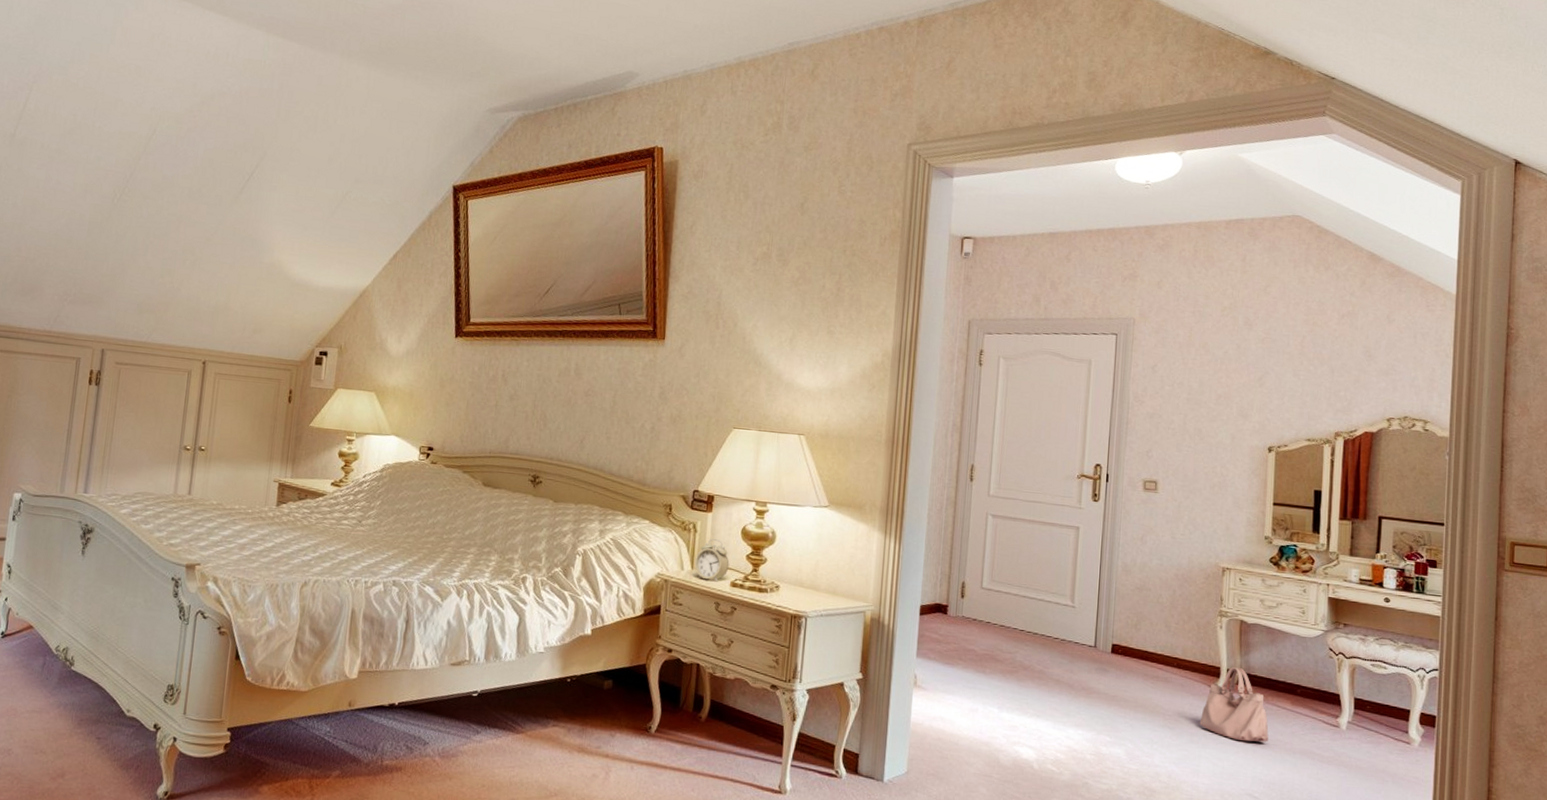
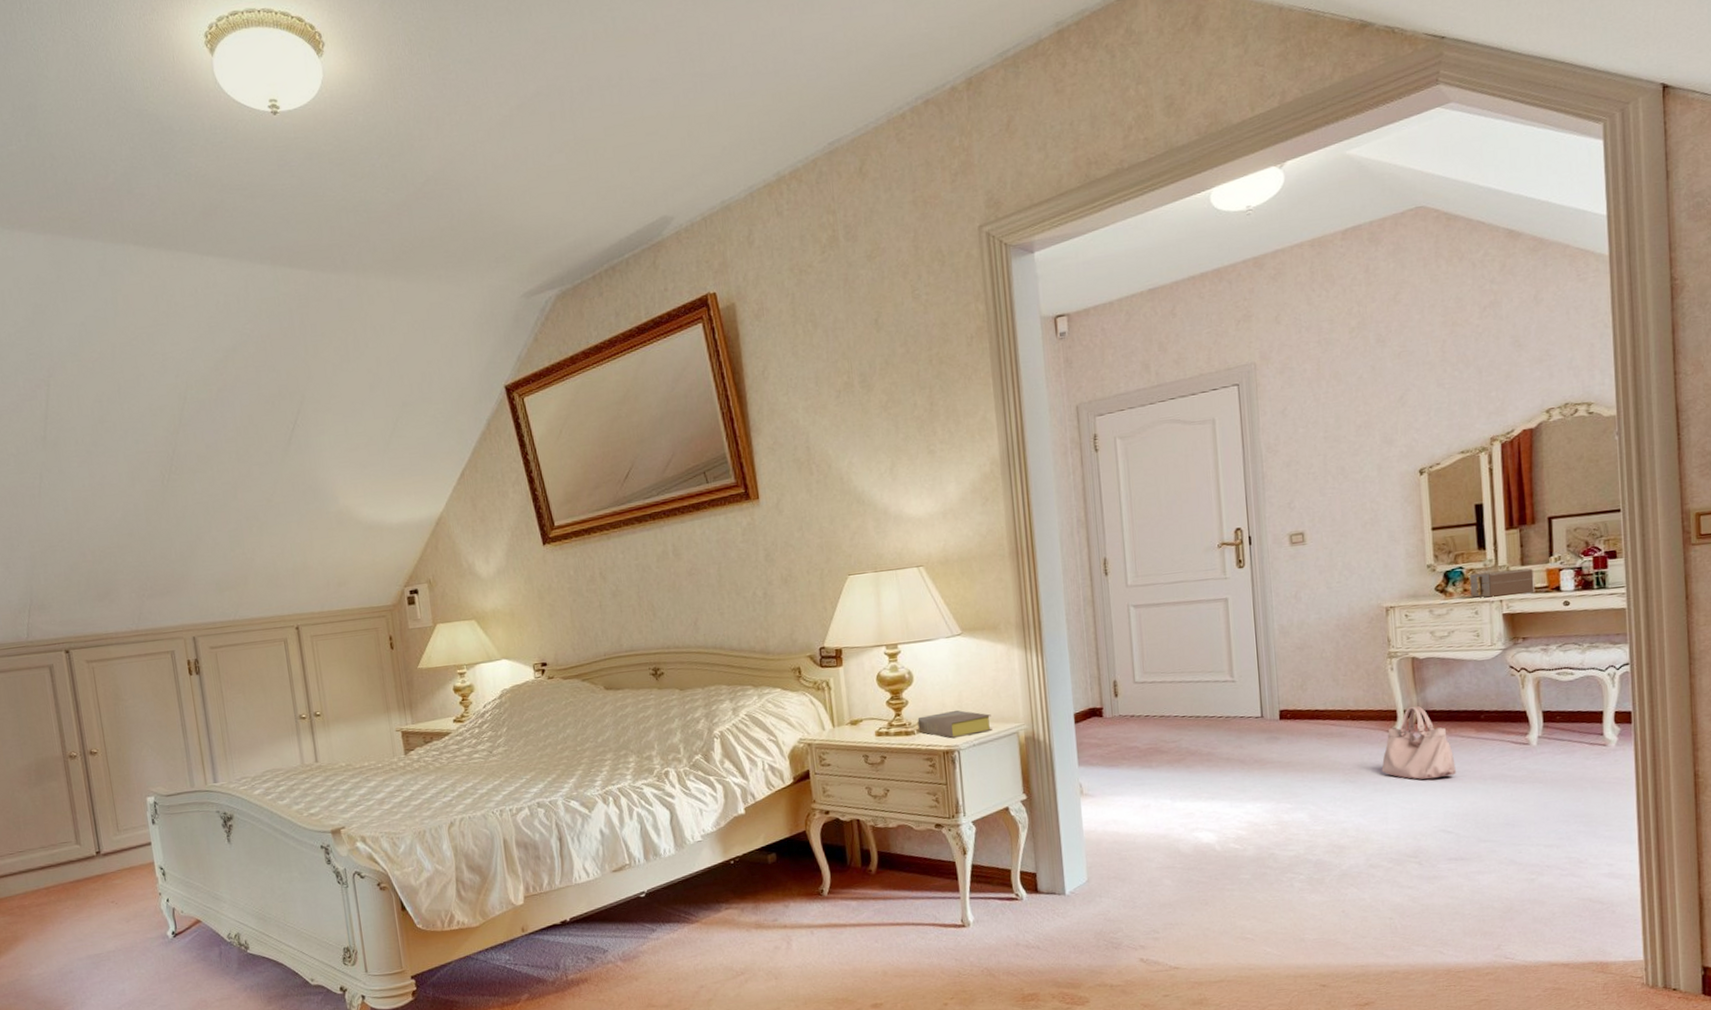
alarm clock: present [694,539,729,582] -> none [834,692,871,735]
bible: none [772,576,843,605] -> present [917,710,993,739]
jewelry box: none [1301,554,1360,584] -> present [1470,568,1534,598]

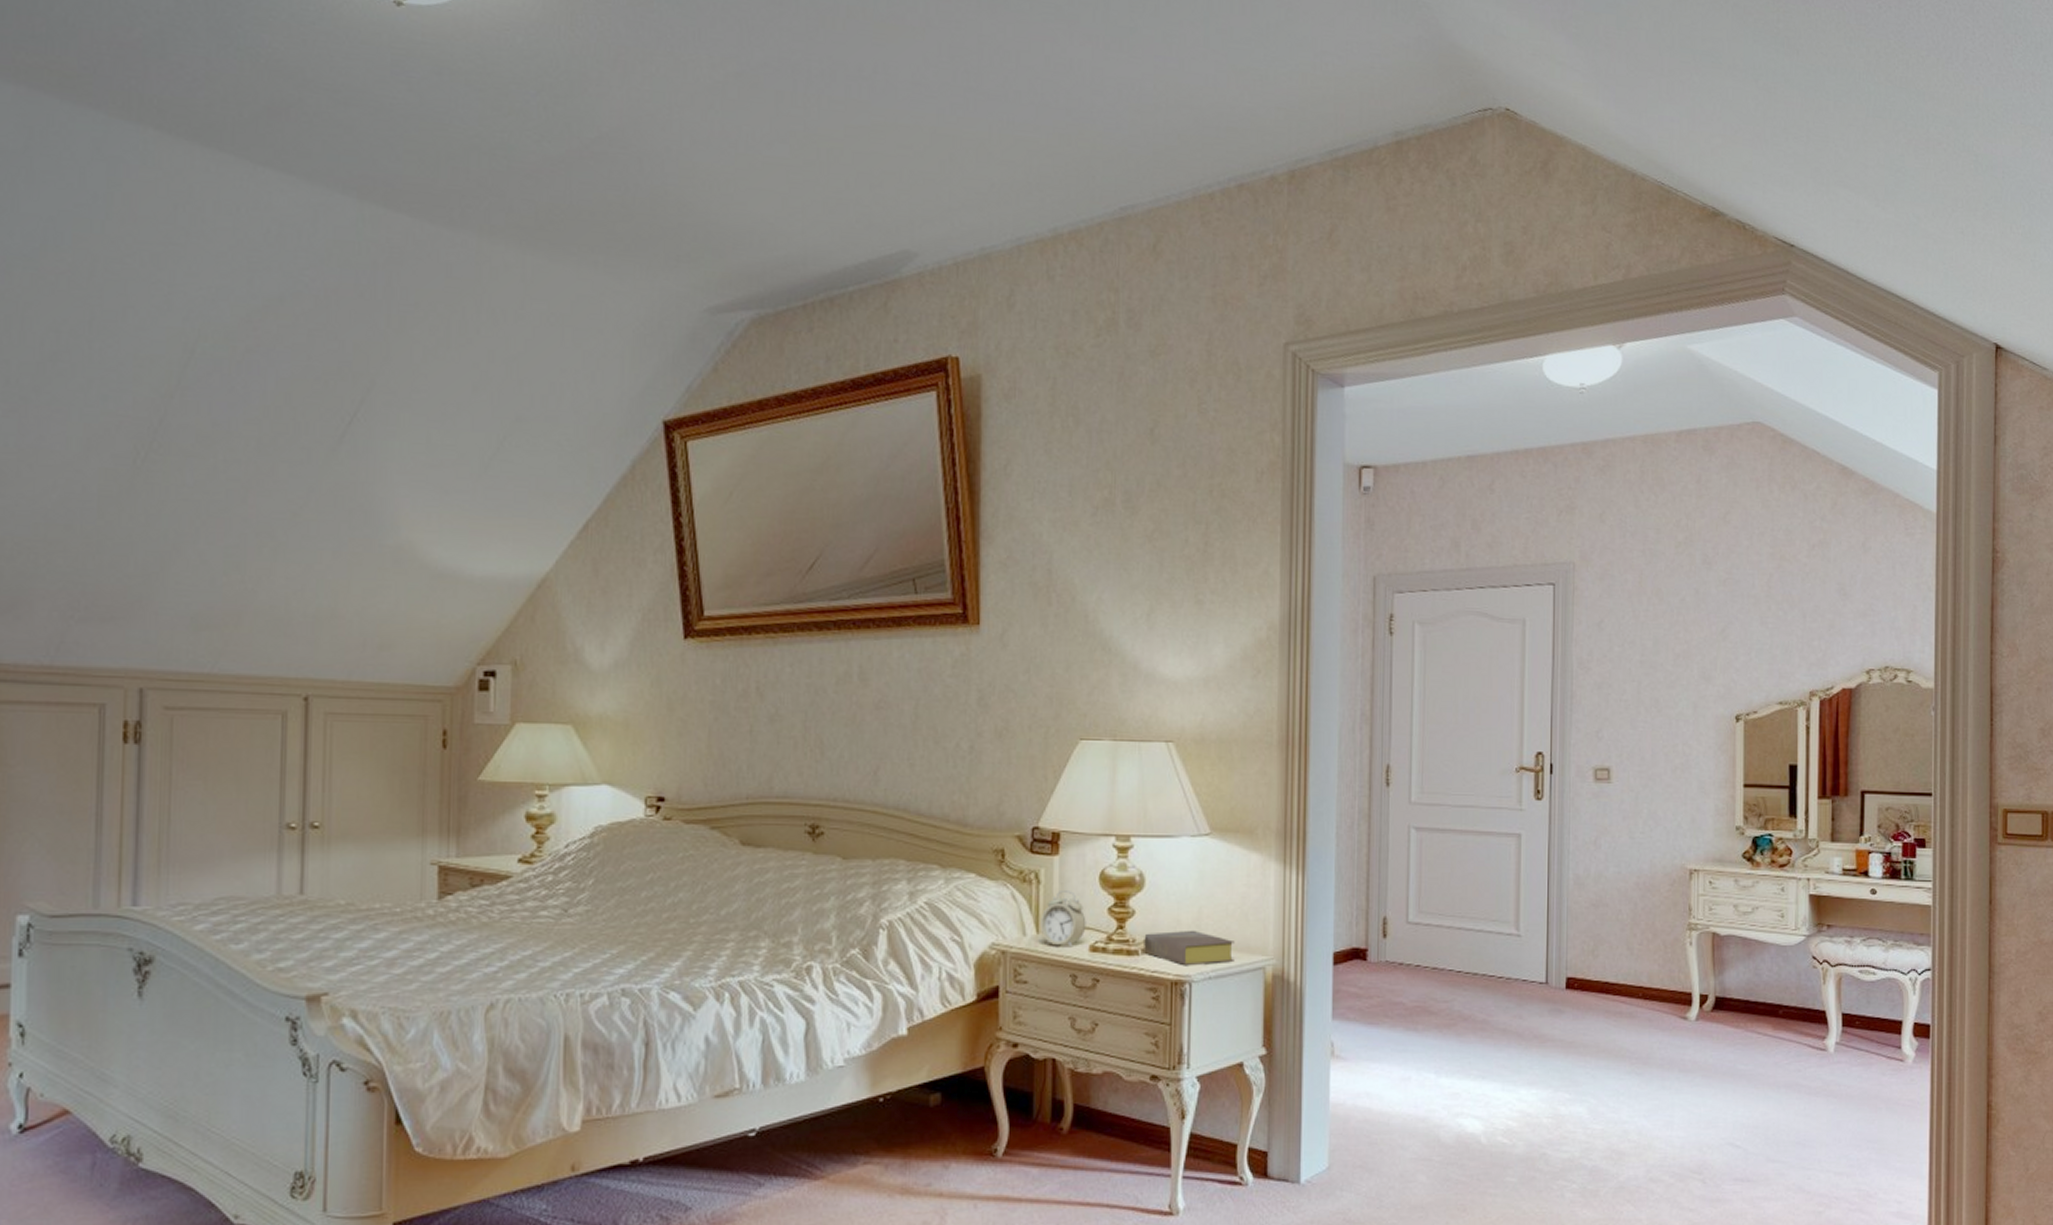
alarm clock: none [834,692,871,735] -> present [1040,891,1086,948]
handbag: present [1381,706,1456,780] -> none [1671,990,1749,1081]
jewelry box: present [1470,568,1534,598] -> none [1778,844,1843,875]

